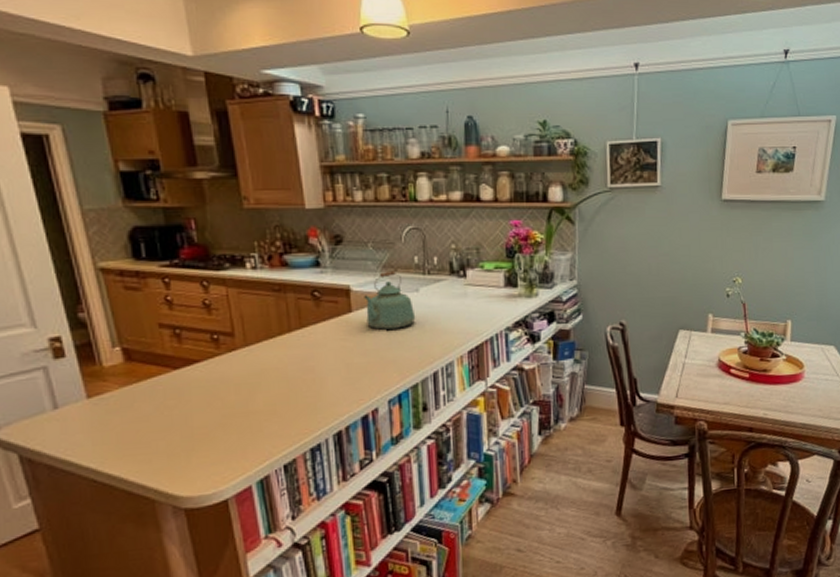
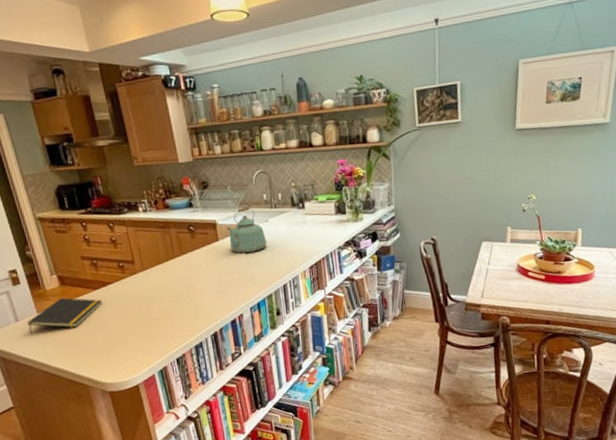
notepad: none [70,378,184,426] -> present [27,298,102,334]

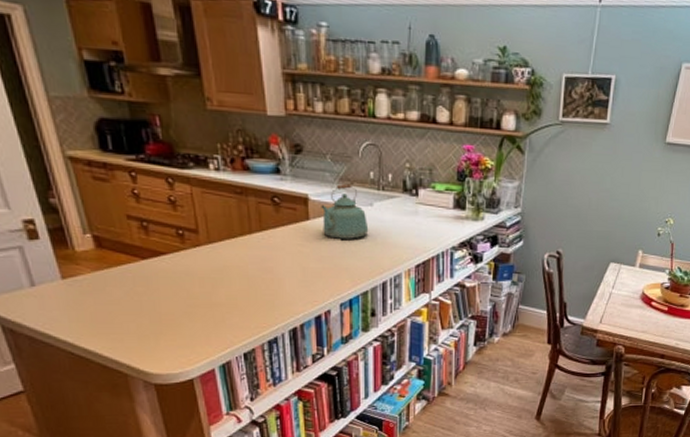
notepad: present [27,298,102,334] -> none [47,264,152,303]

